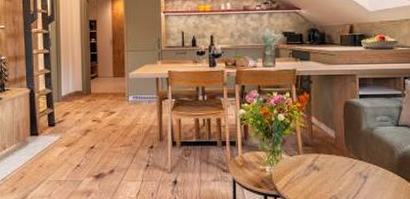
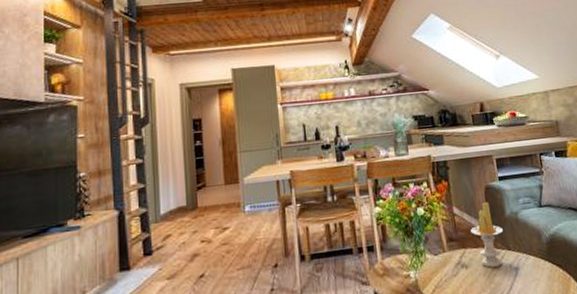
candle: none [326,115,357,173] -> present [471,201,503,268]

